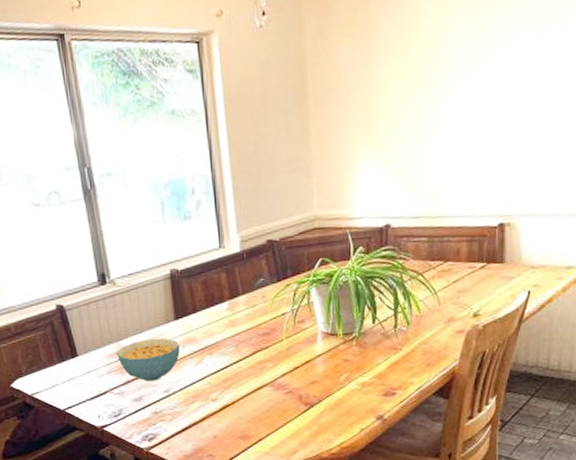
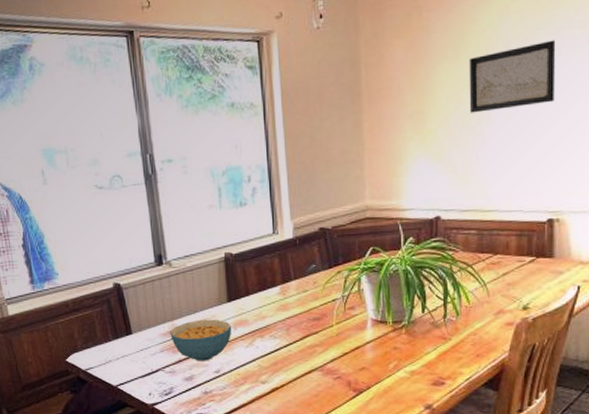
wall art: none [420,34,509,115] -> present [470,40,556,113]

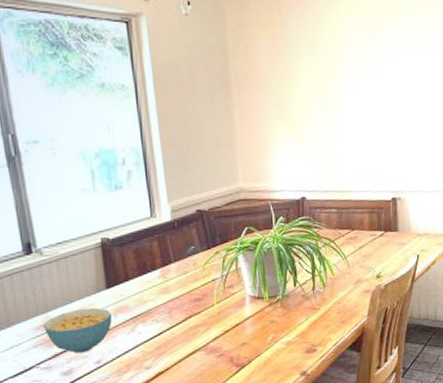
wall art: present [470,40,556,113] -> none [324,43,392,103]

